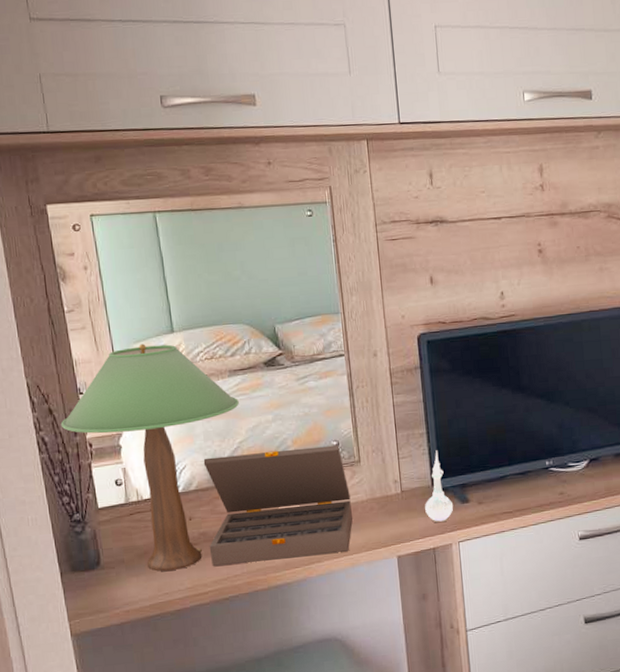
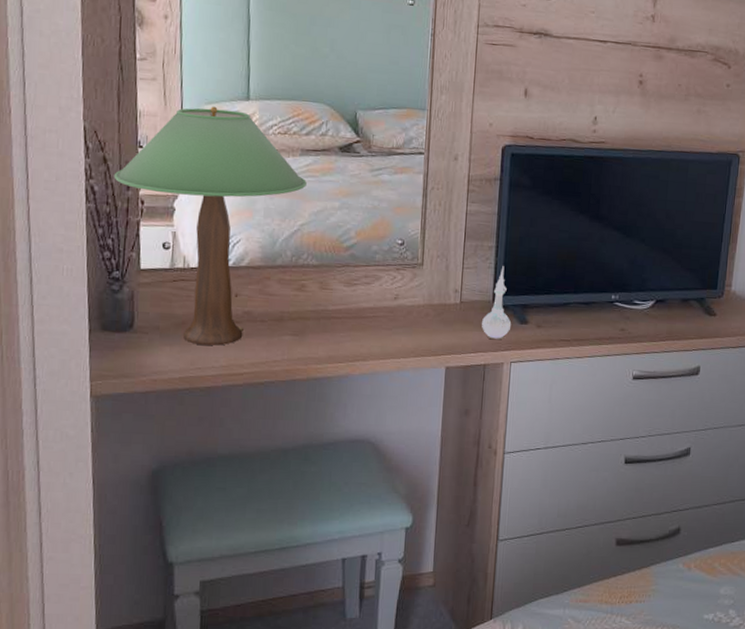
jewelry box: present [203,445,353,566] -> none [251,235,408,354]

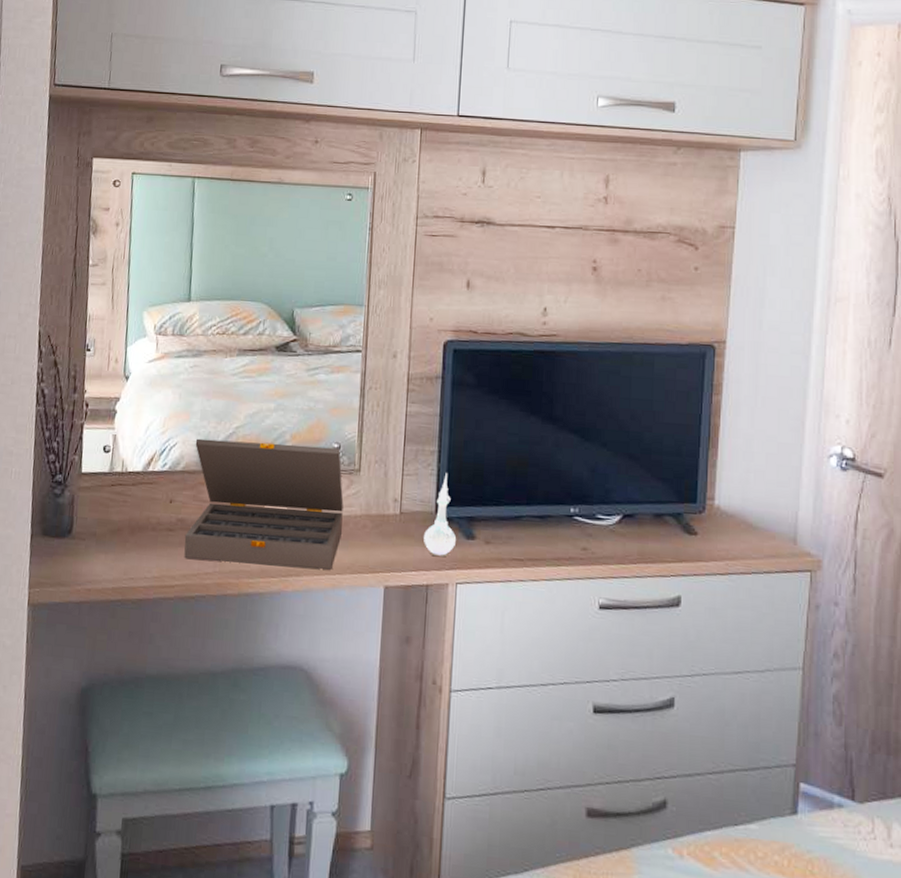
table lamp: present [113,106,307,346] -> none [62,308,243,555]
jewelry box: none [251,235,408,354] -> present [184,438,344,570]

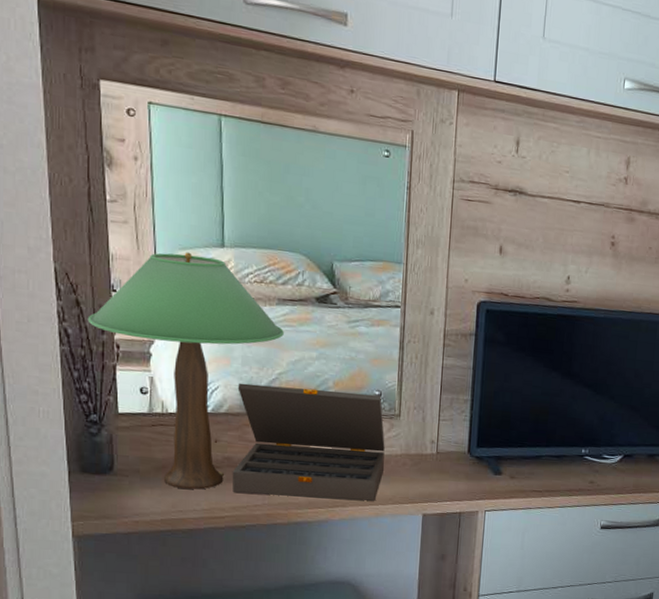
table lamp: none [62,308,243,555] -> present [87,252,284,490]
perfume bottle: present [424,473,457,556] -> none [457,419,486,489]

